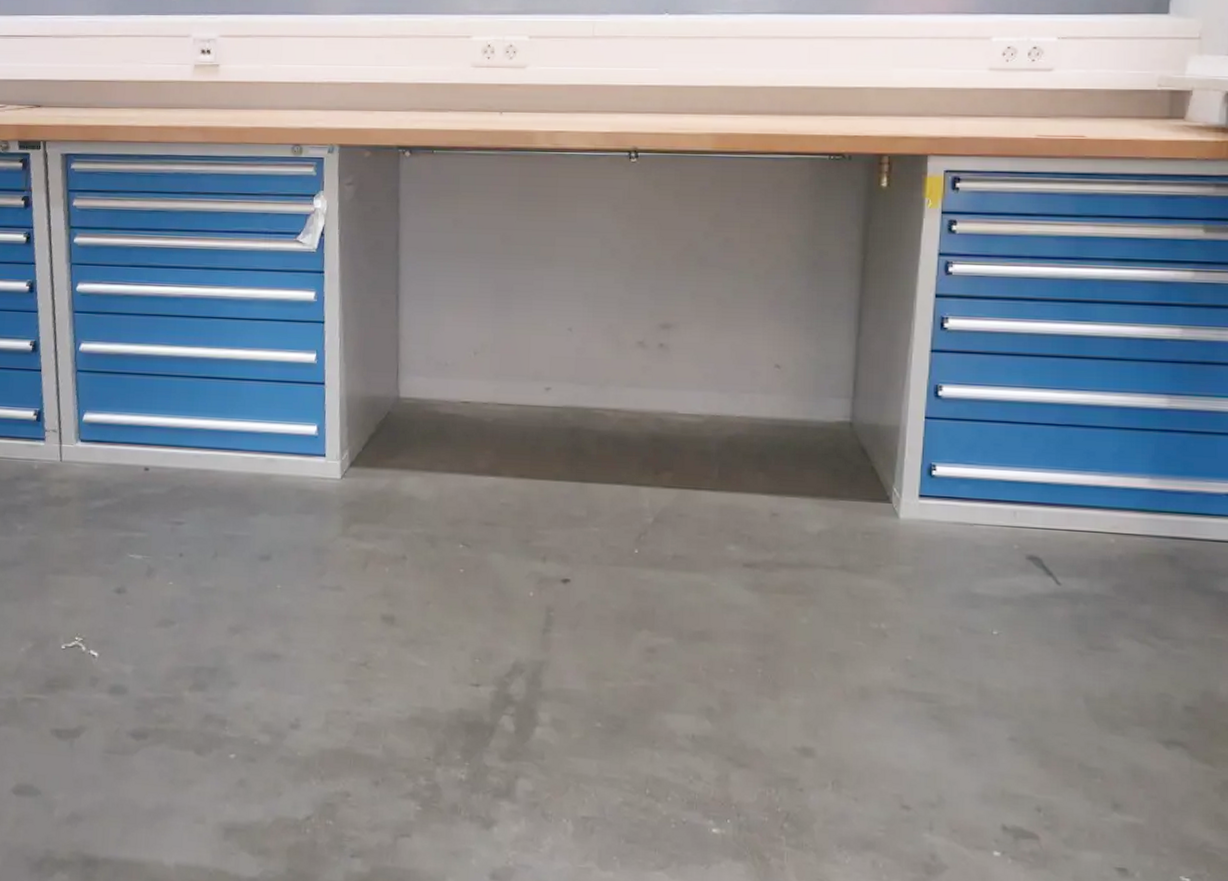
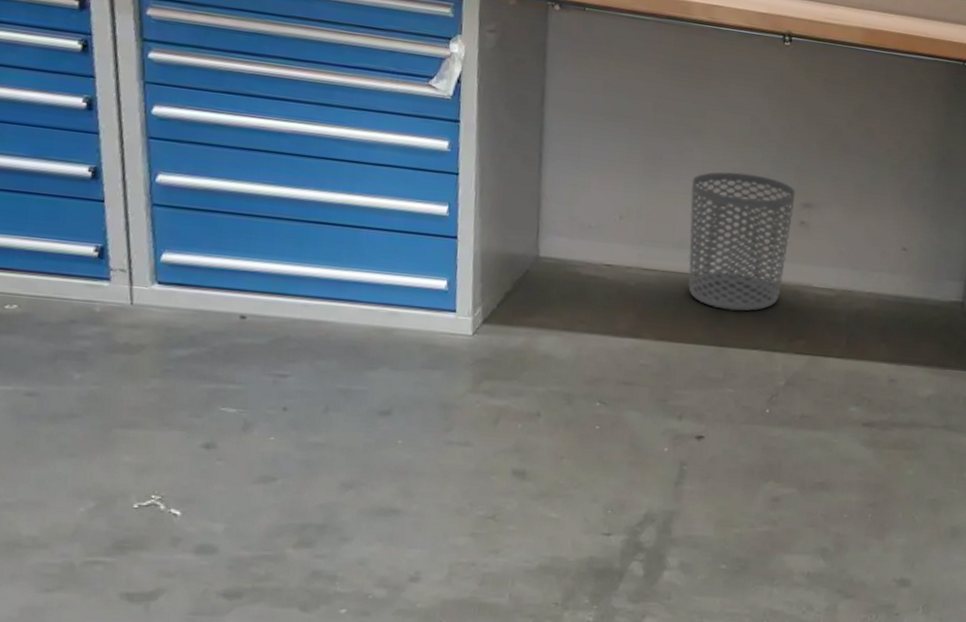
waste bin: none [543,297,652,444] -> present [688,172,795,312]

